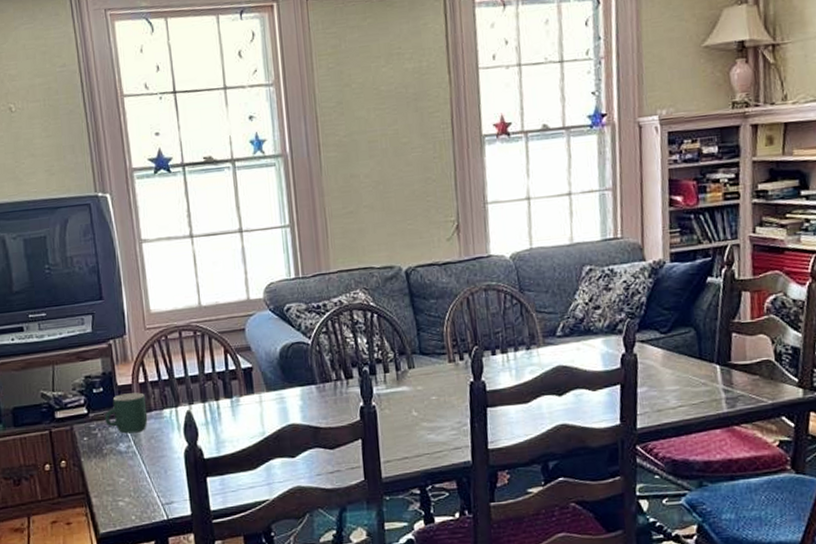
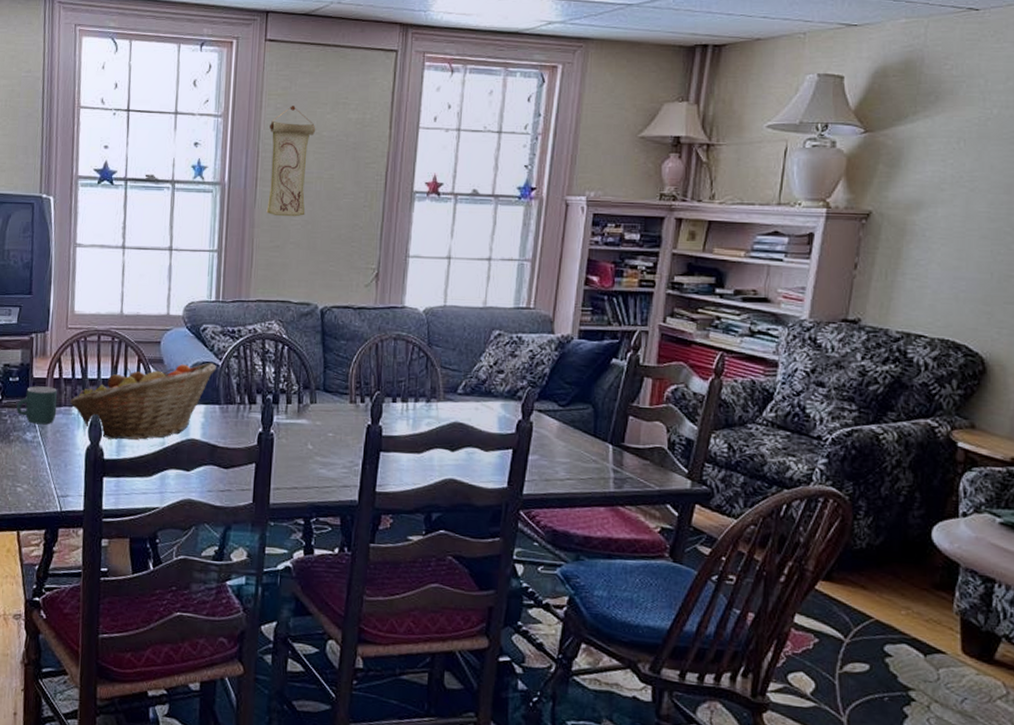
fruit basket: none [159,342,307,437] -> present [69,362,216,440]
wall scroll: none [324,63,375,181] -> present [266,106,316,217]

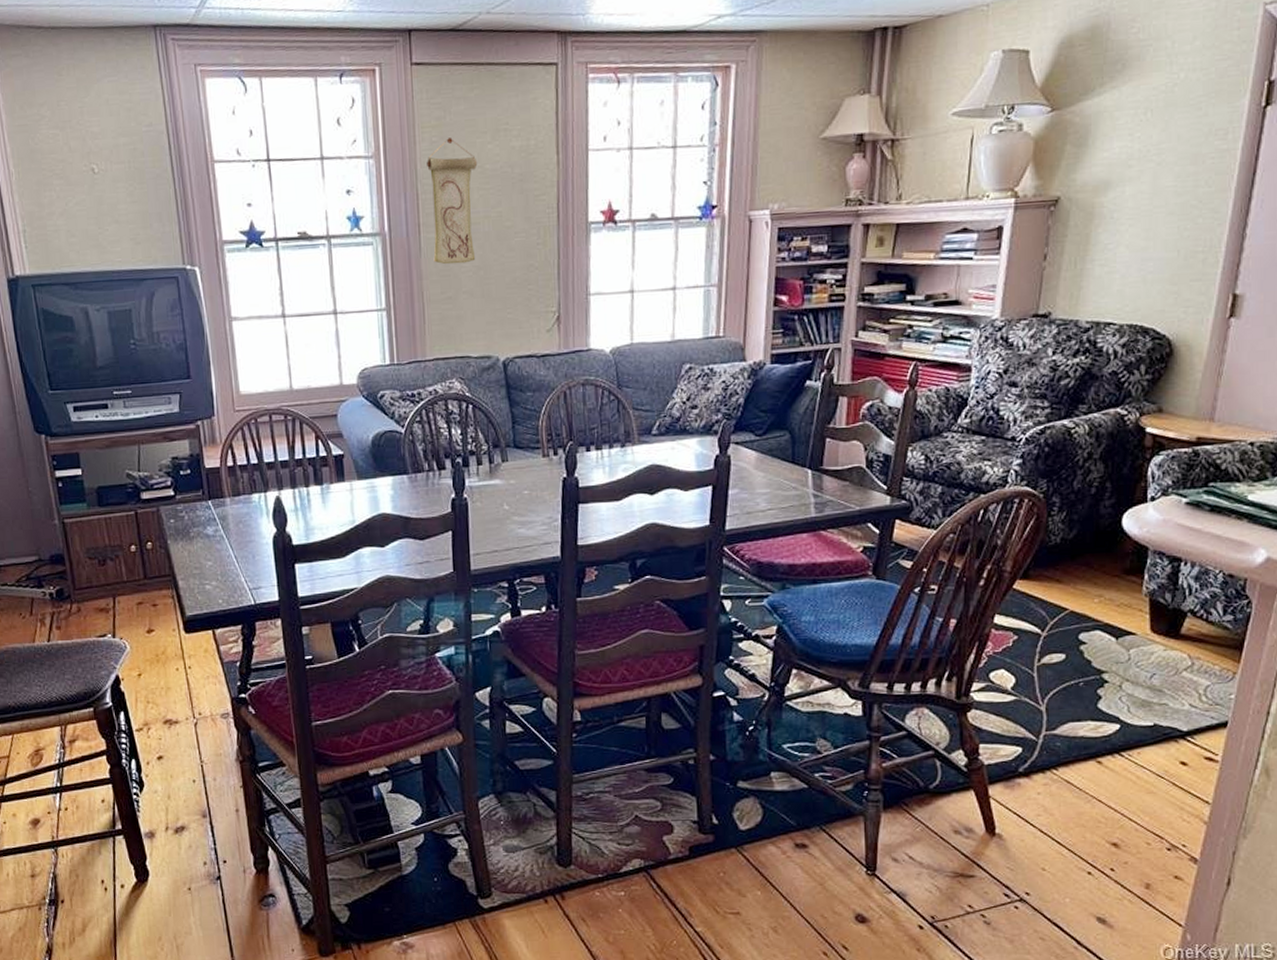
mug: present [16,386,57,425] -> none [192,476,236,517]
fruit basket: present [69,362,216,440] -> none [248,430,399,524]

